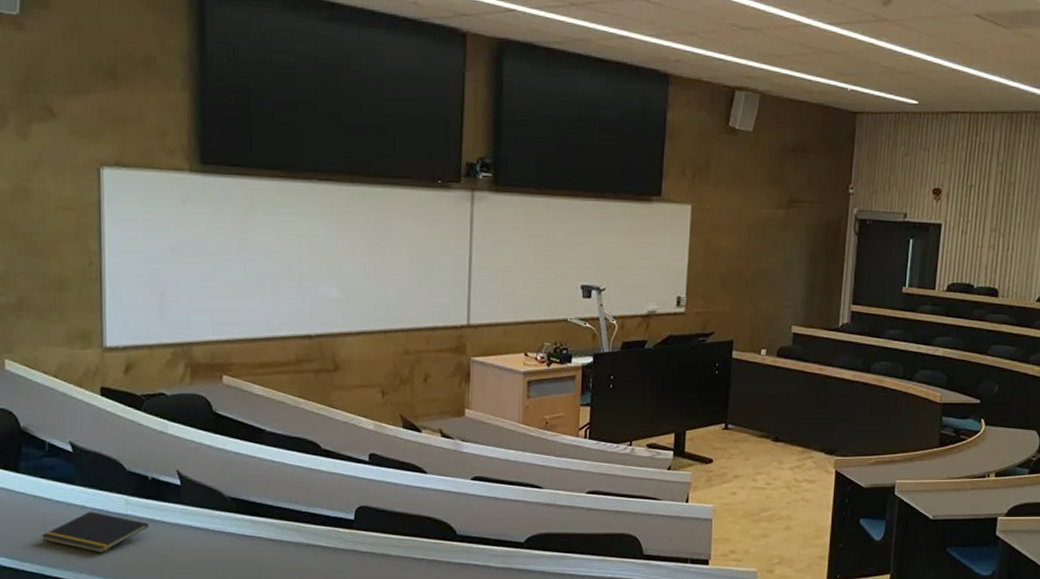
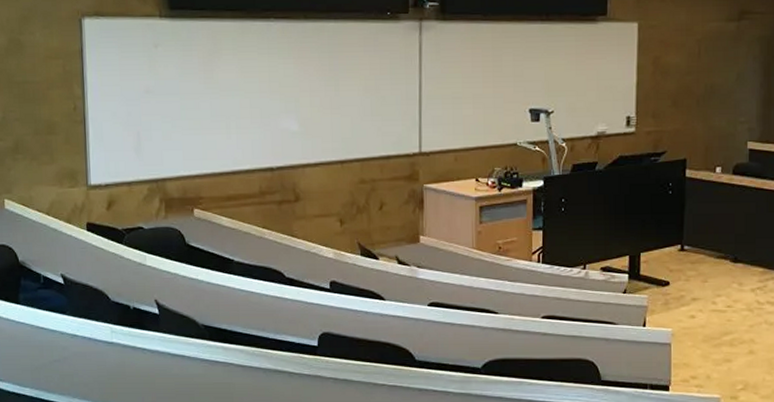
notepad: present [41,511,149,553] -> none [38,339,132,379]

